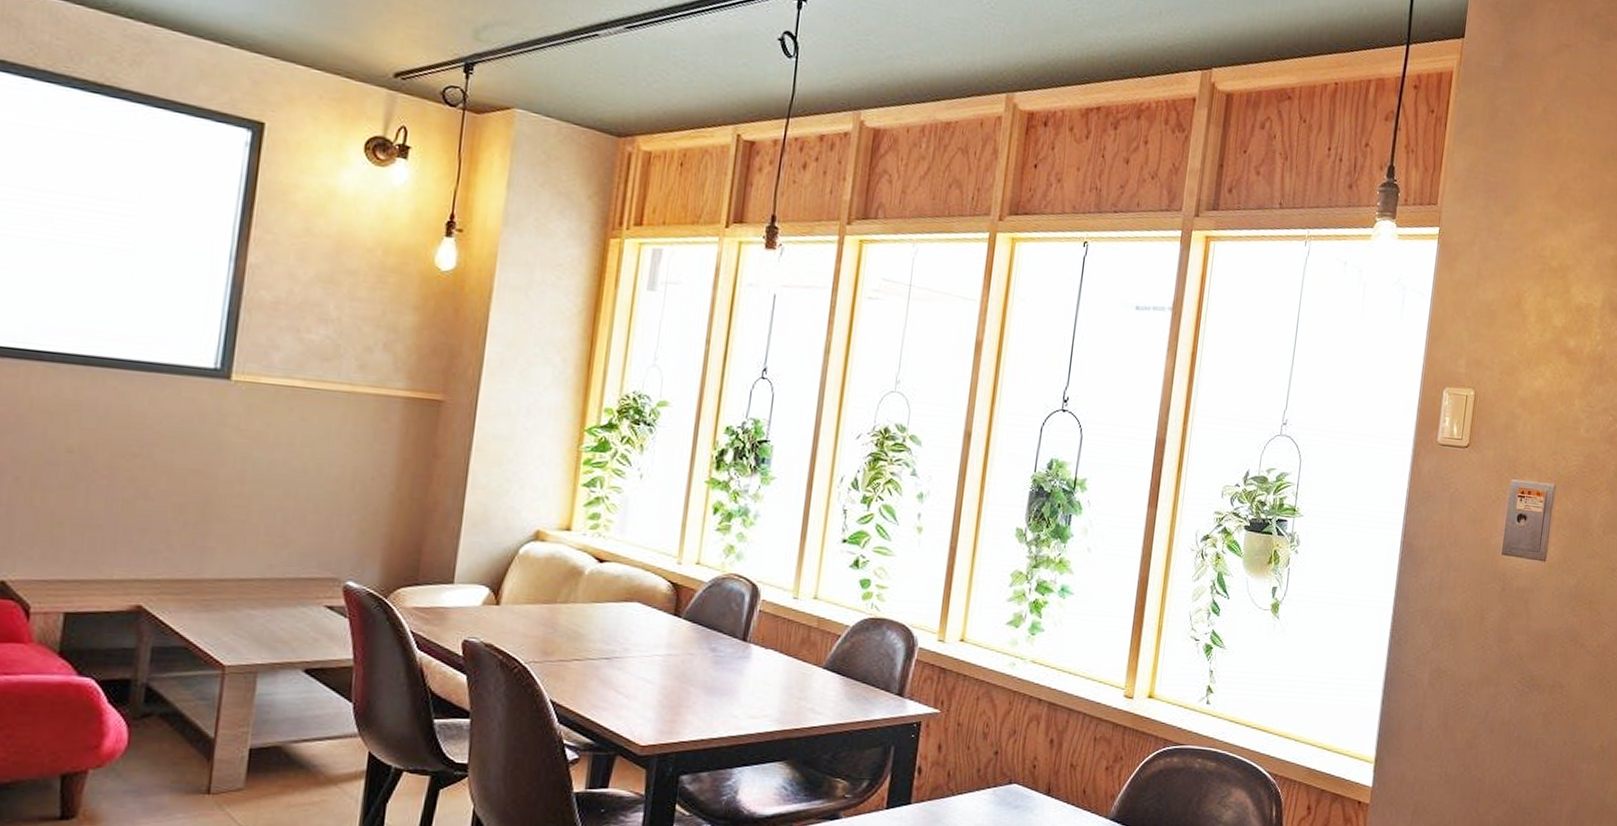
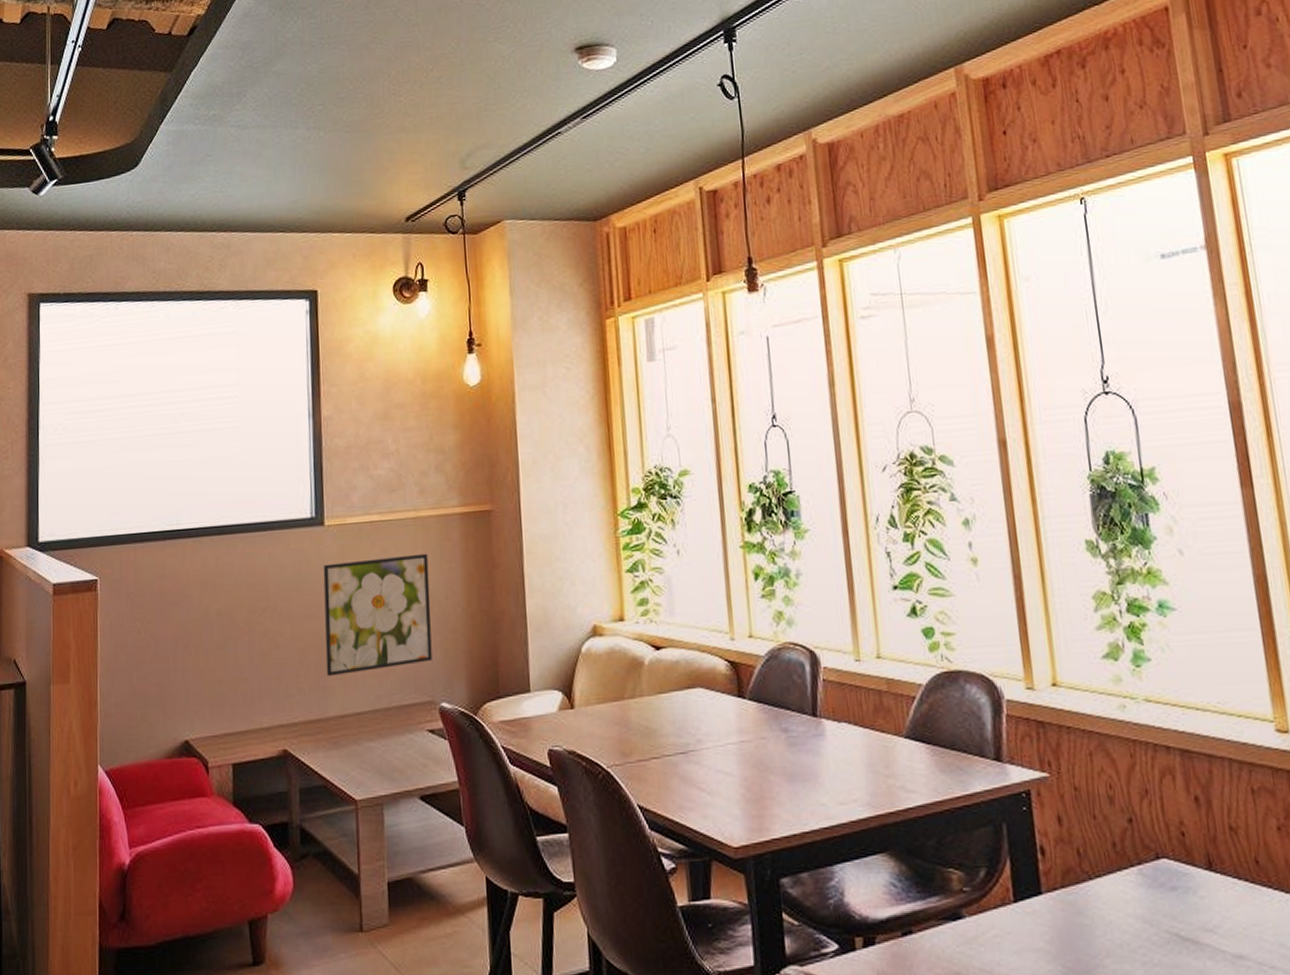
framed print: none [207,420,358,540] -> present [323,553,432,677]

